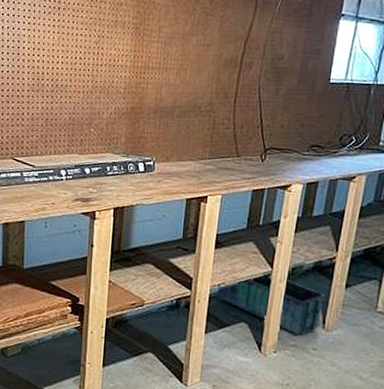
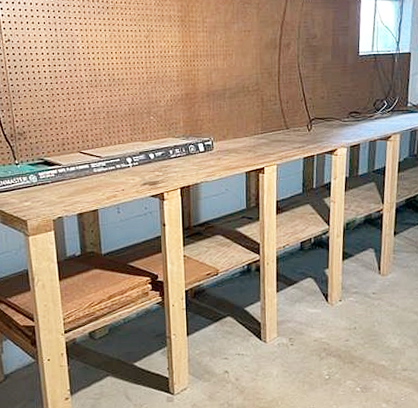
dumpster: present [216,275,325,336] -> none [282,233,378,283]

